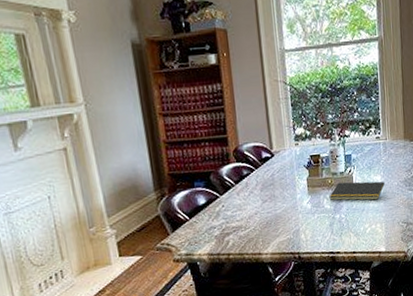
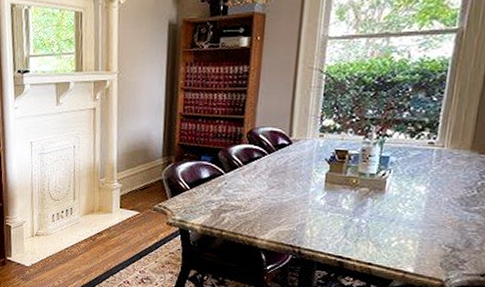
notepad: present [329,181,385,201] -> none [349,184,430,213]

